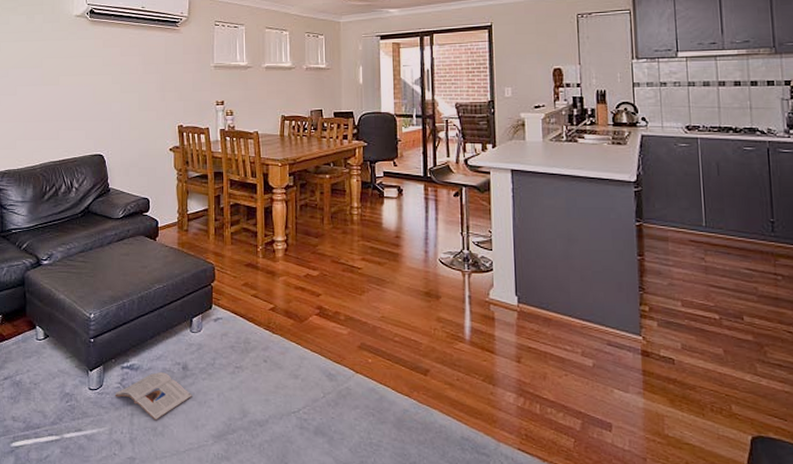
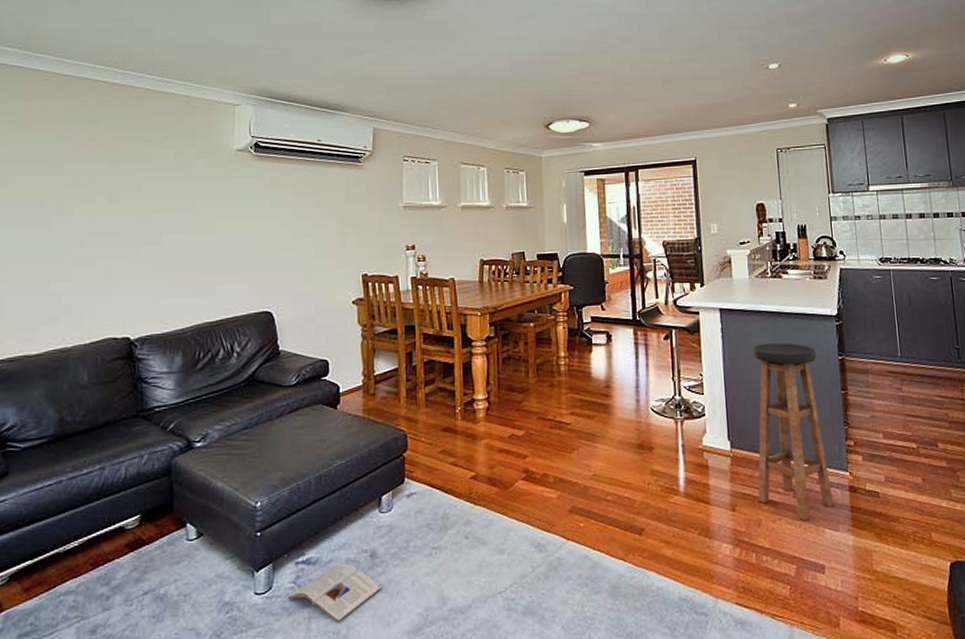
bar stool: none [544,206,624,379] -> present [753,343,834,521]

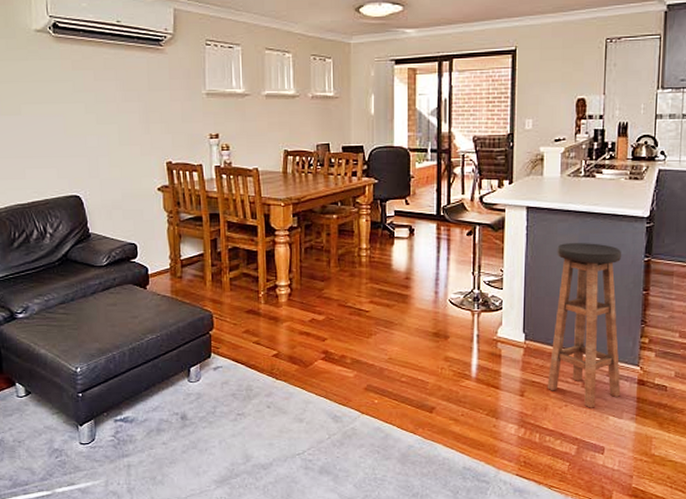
magazine: present [287,563,382,622] -> none [108,423,193,470]

